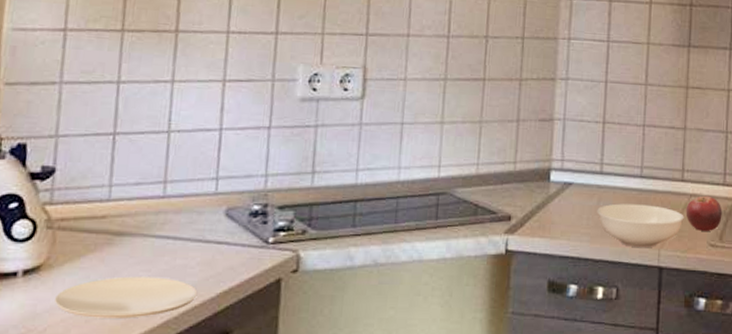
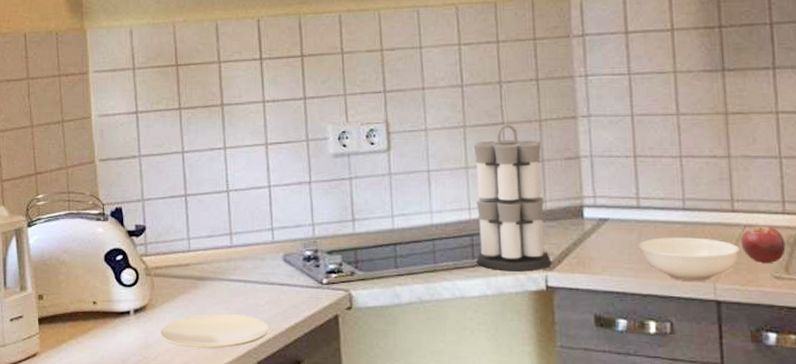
spice rack: none [439,79,518,234] -> present [473,123,552,272]

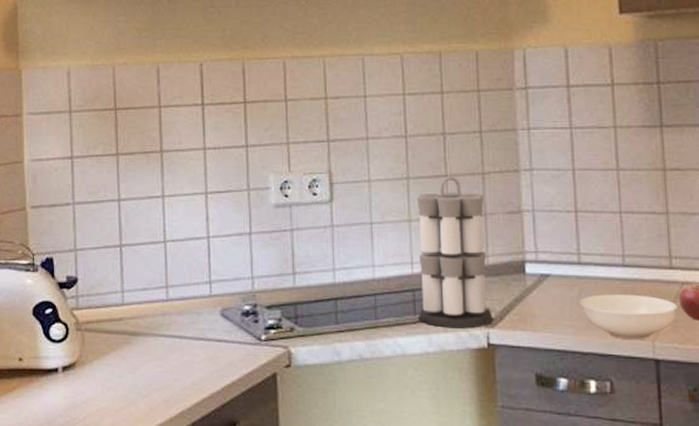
plate: present [160,314,270,349] -> none [90,372,205,409]

